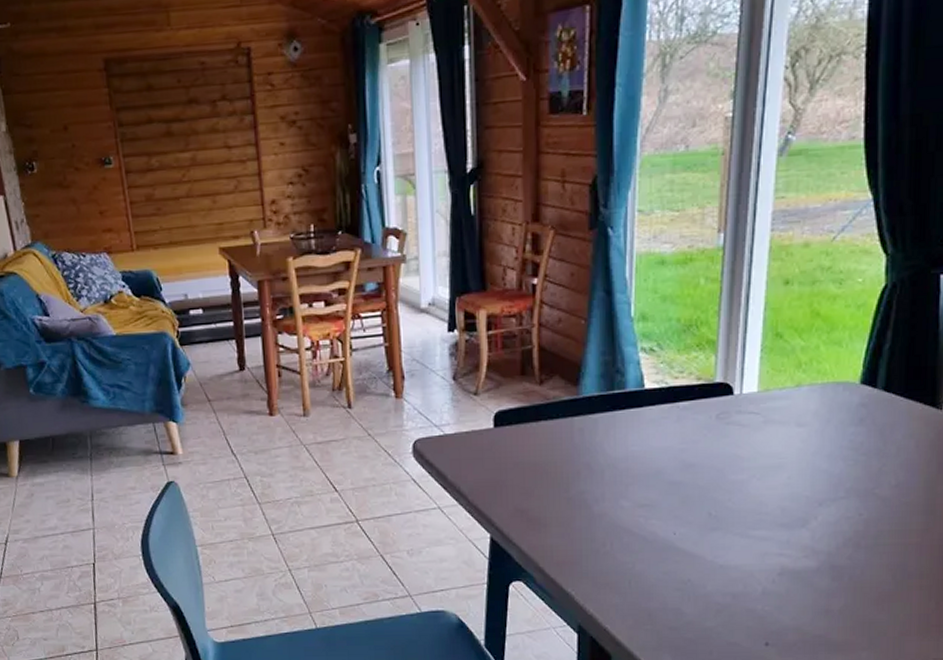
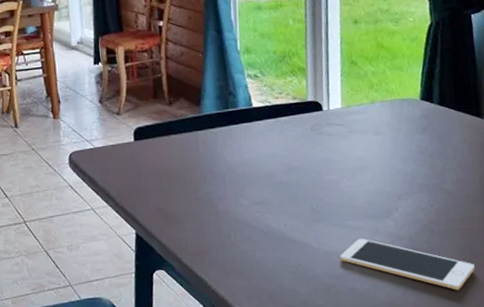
cell phone: none [739,551,906,616] -> present [340,238,475,290]

